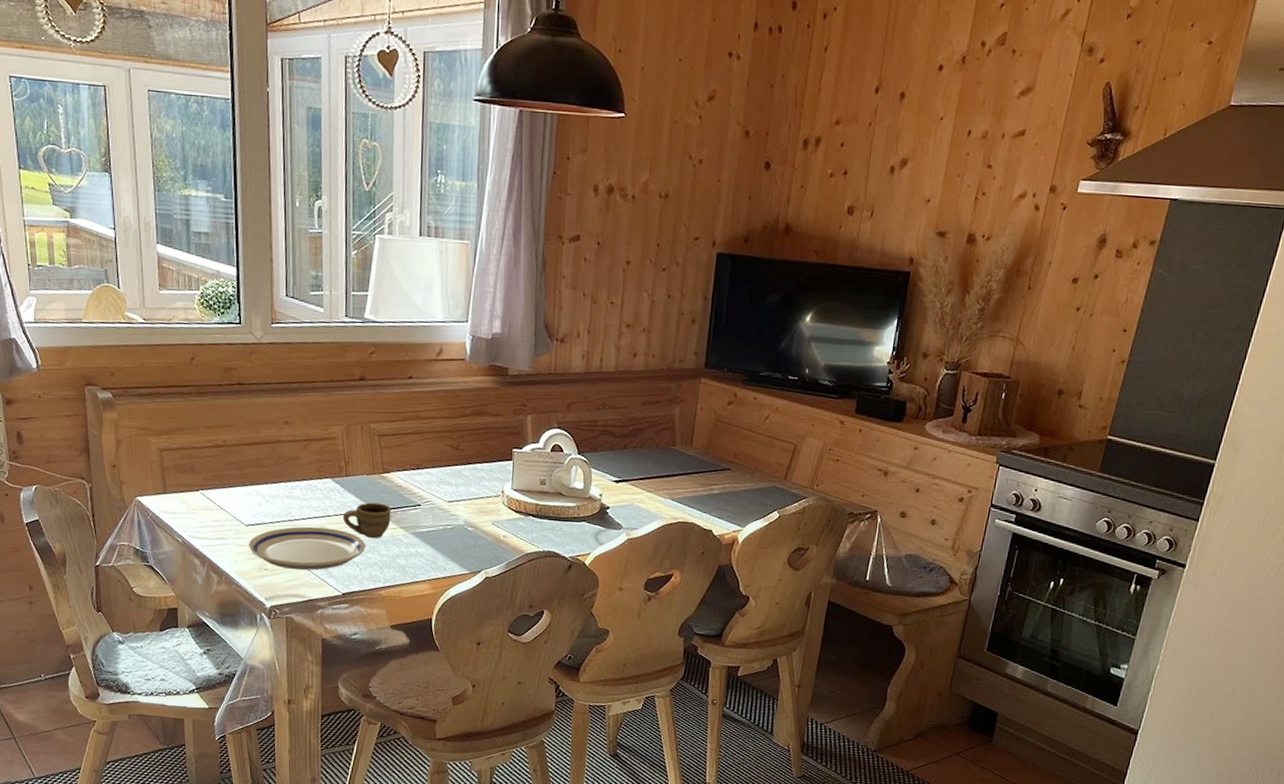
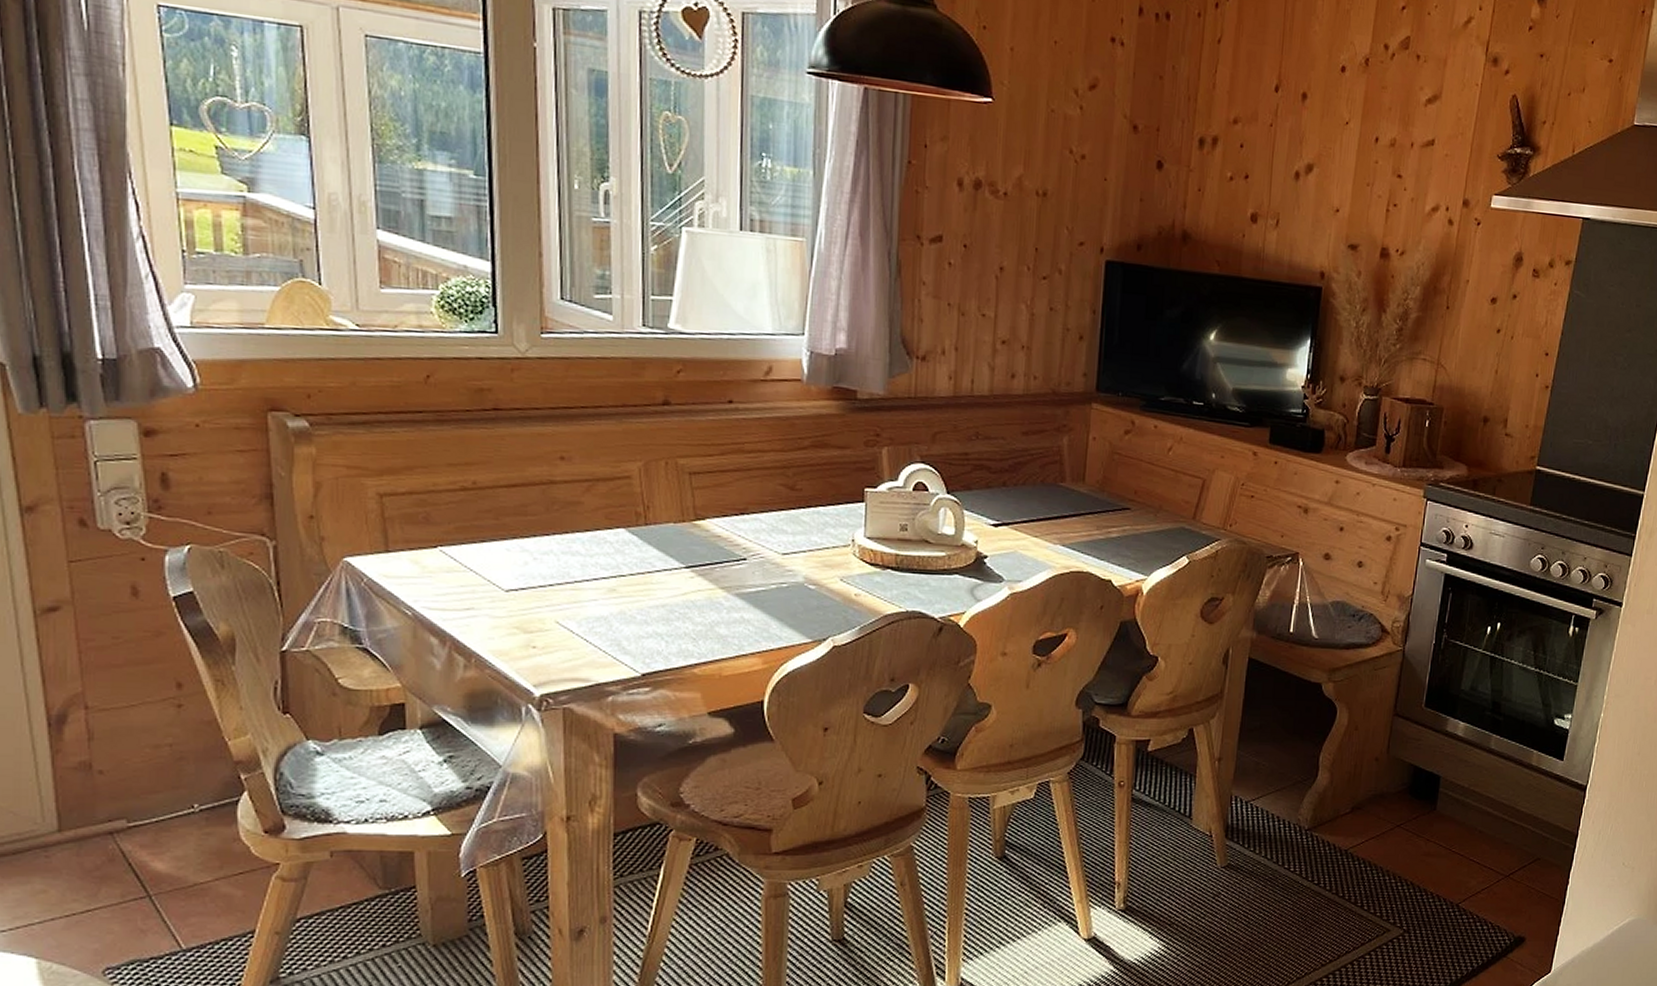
plate: present [249,526,366,570] -> none [510,590,673,647]
cup: present [343,502,392,538] -> none [642,557,708,602]

